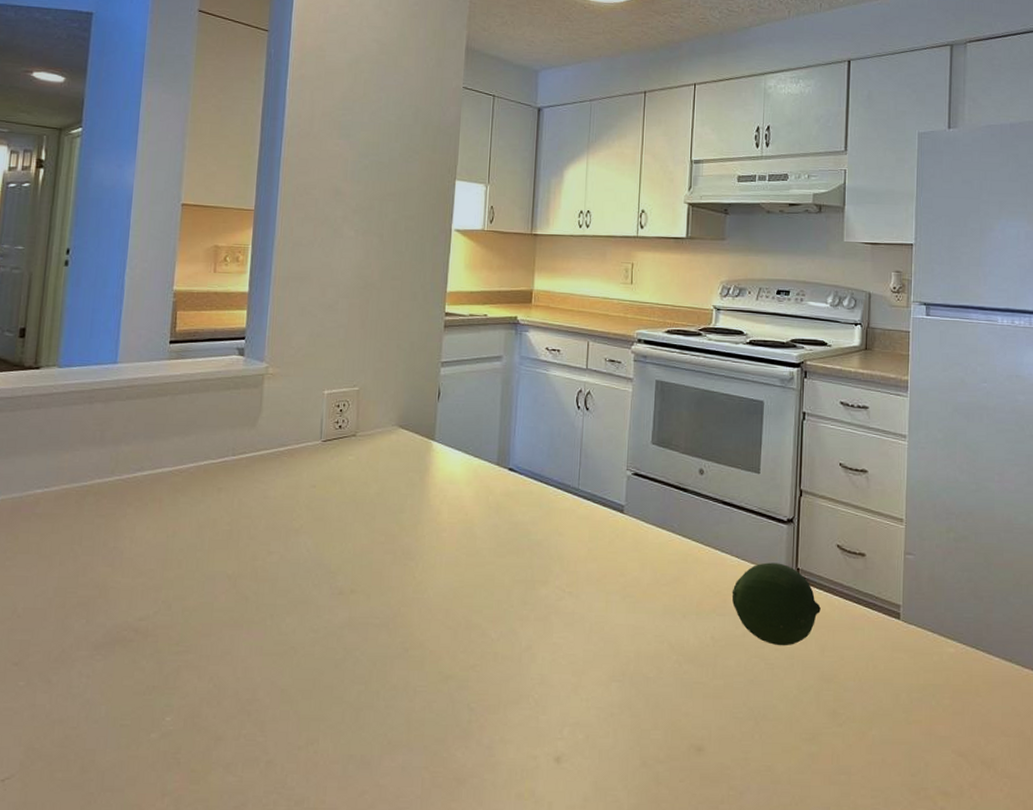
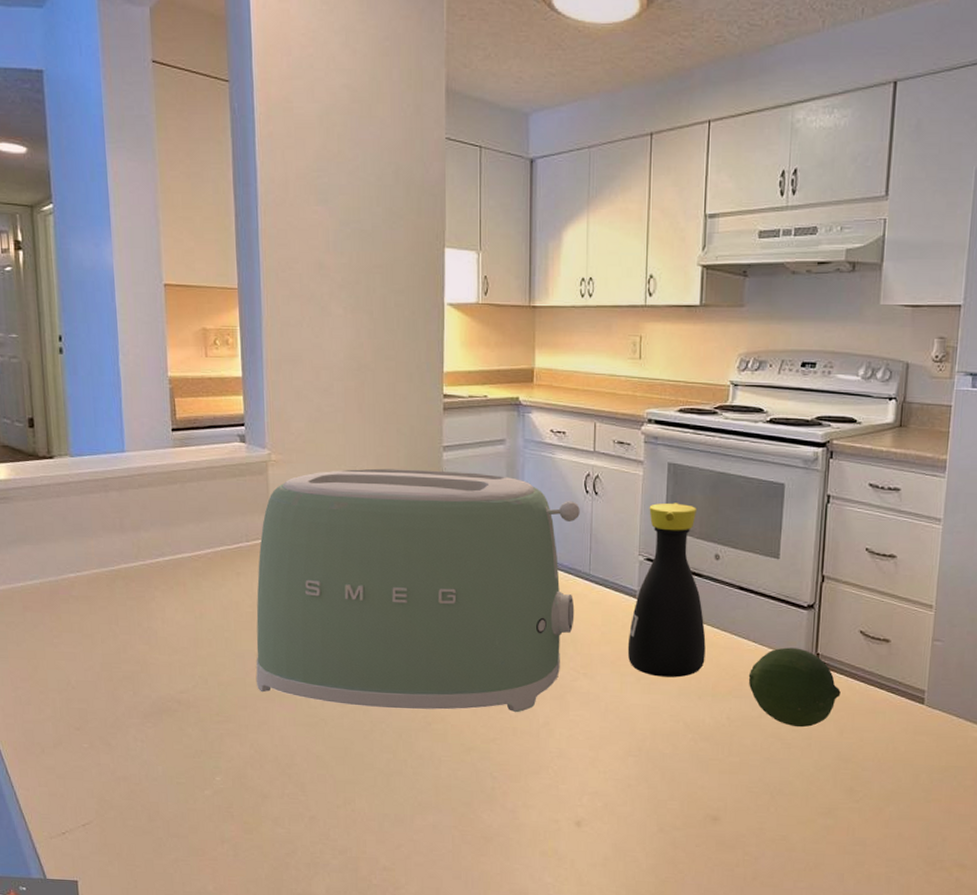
toaster: none [225,383,571,636] -> present [256,468,580,713]
bottle: none [613,418,691,595] -> present [627,503,706,678]

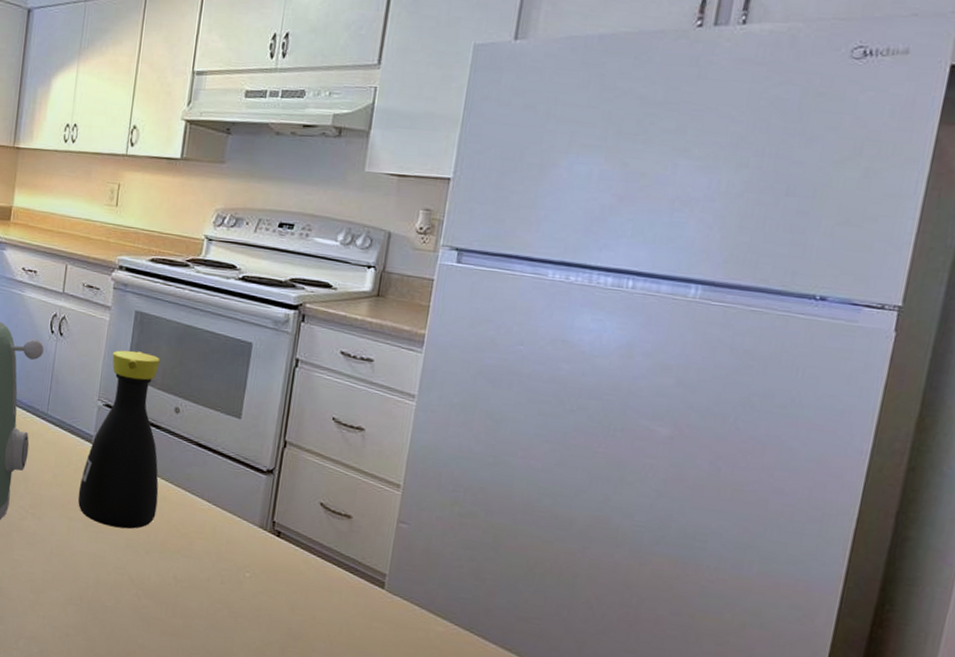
fruit: present [748,647,841,728] -> none [199,511,295,598]

